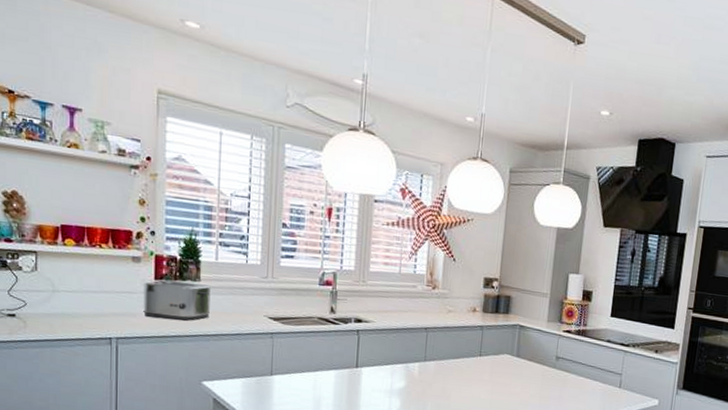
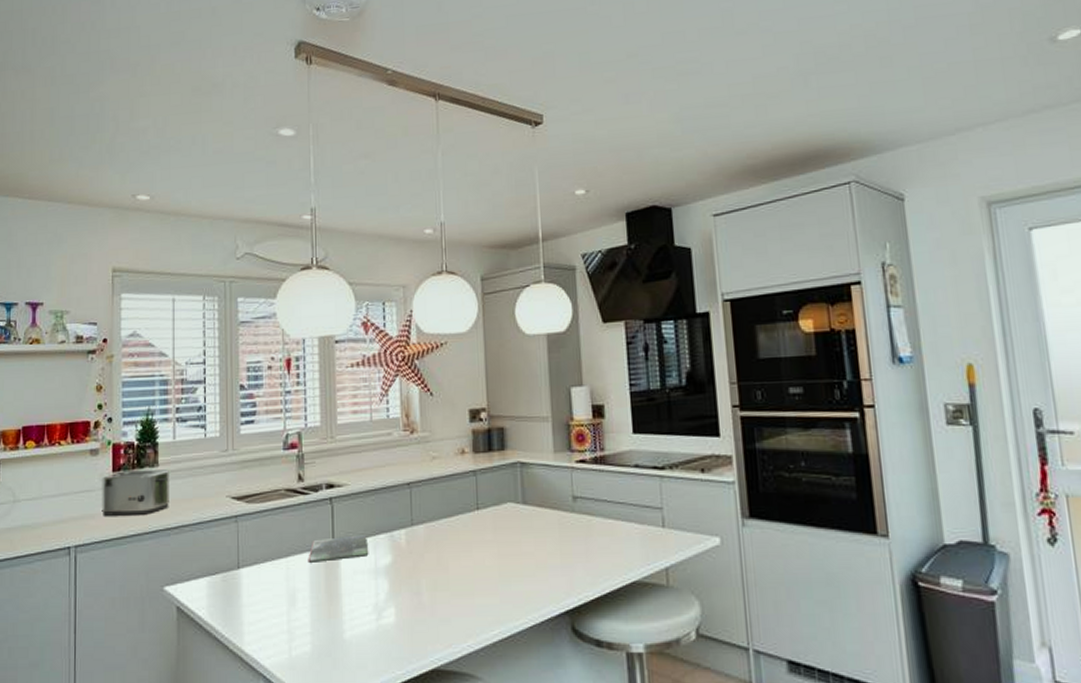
magazine: none [333,361,387,380] -> present [308,535,369,563]

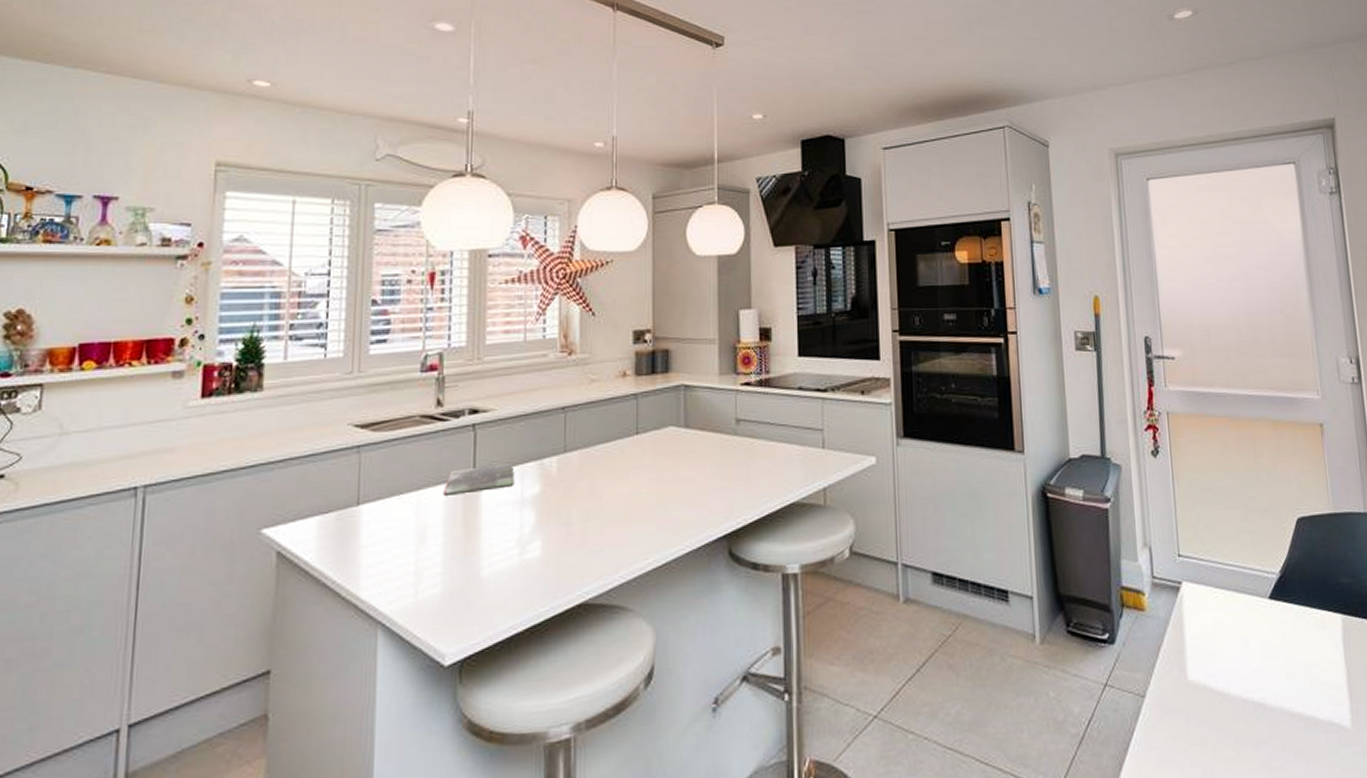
toaster: present [102,469,169,516] -> none [183,394,277,449]

